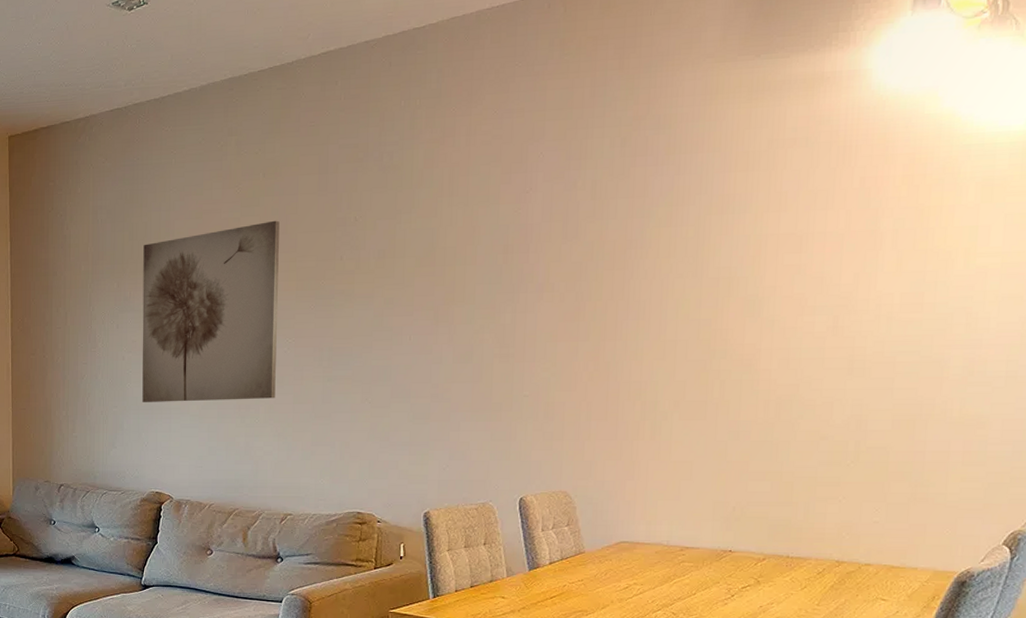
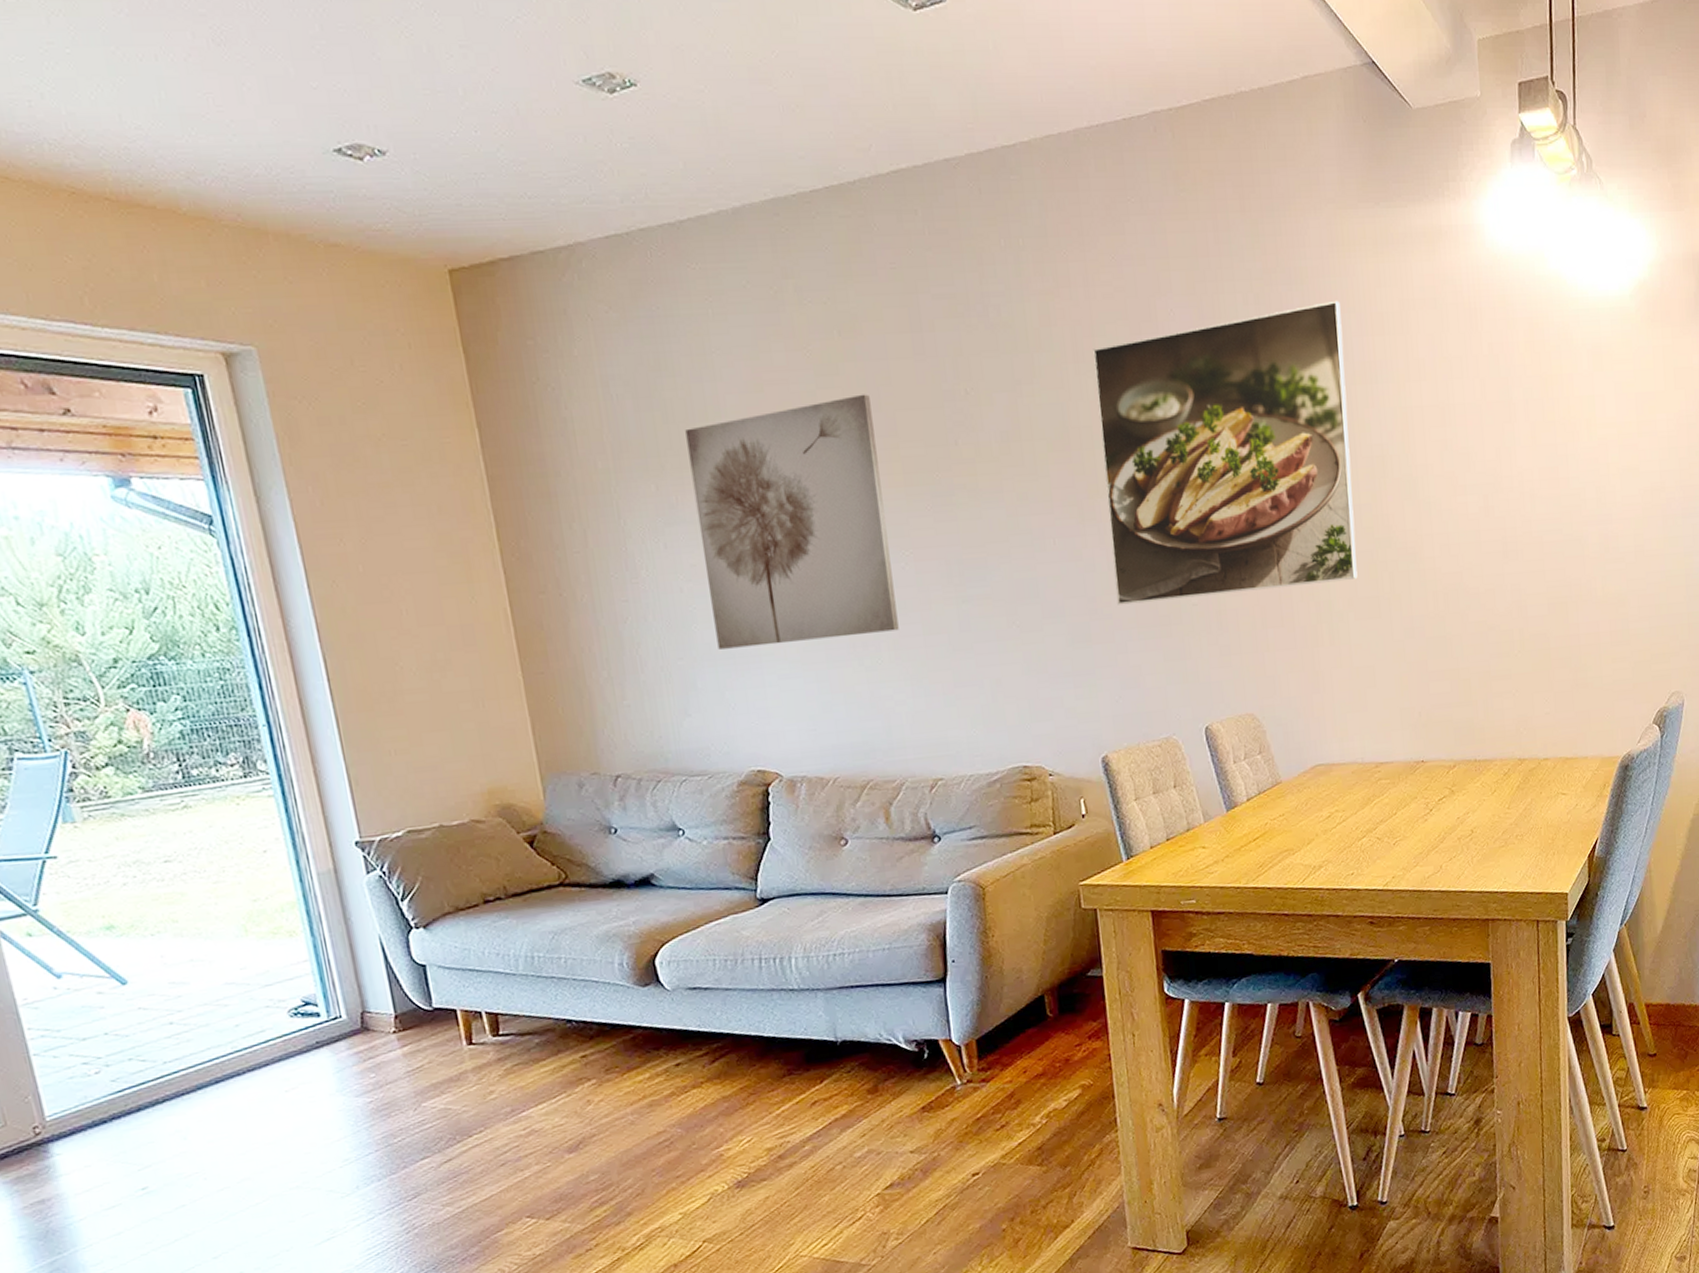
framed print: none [456,141,706,392] -> present [1093,300,1358,605]

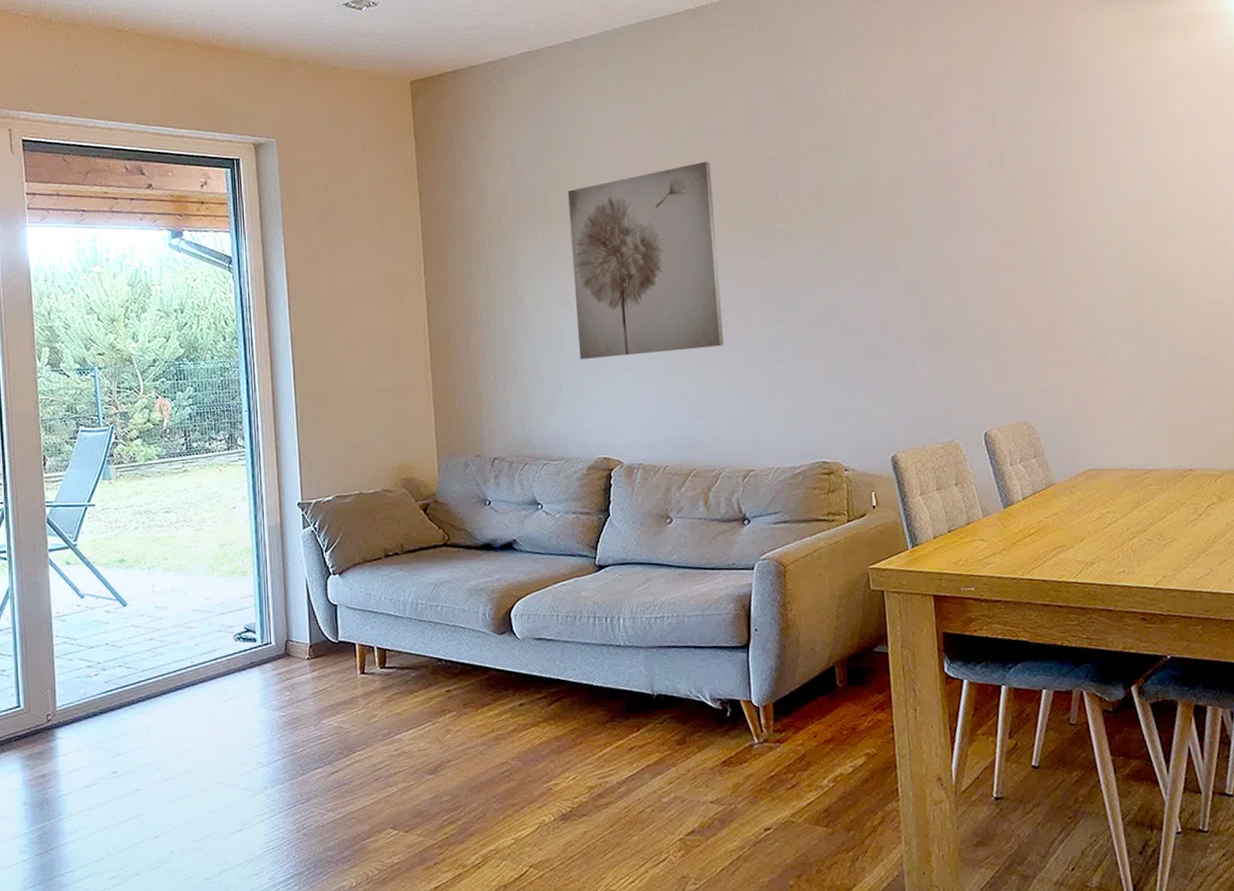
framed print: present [1093,300,1358,605] -> none [891,76,1124,327]

